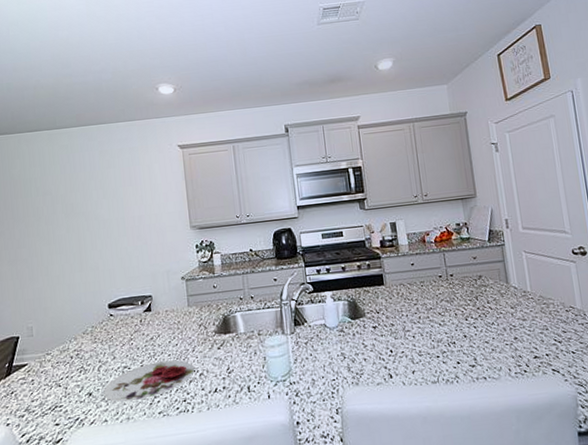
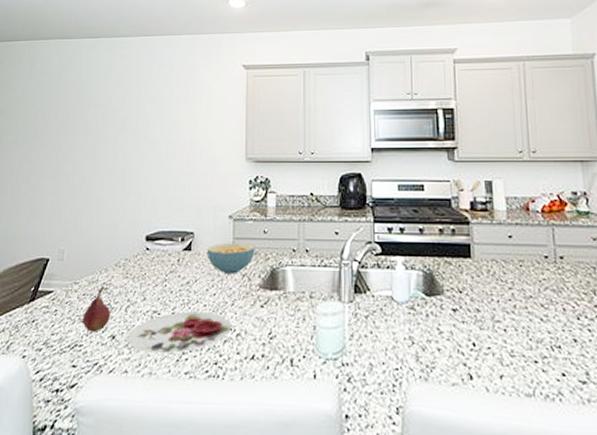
fruit: none [59,352,86,394] -> present [82,286,111,332]
cereal bowl: none [165,297,208,327] -> present [207,242,255,274]

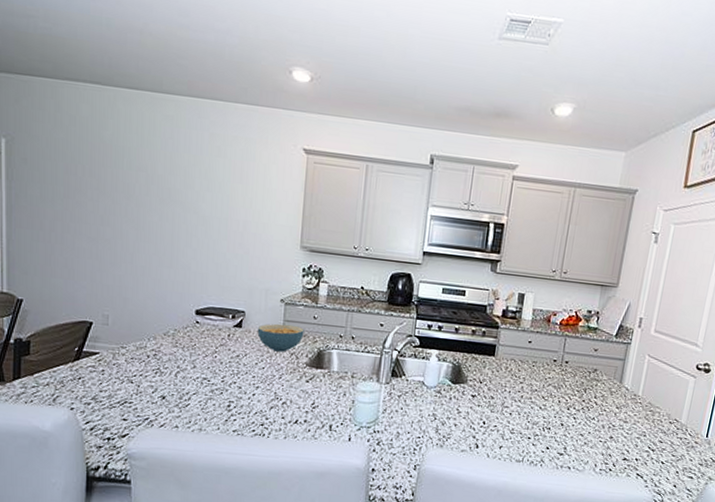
fruit: present [82,286,111,332] -> none [131,352,161,392]
plate: present [128,311,231,355] -> none [178,380,278,415]

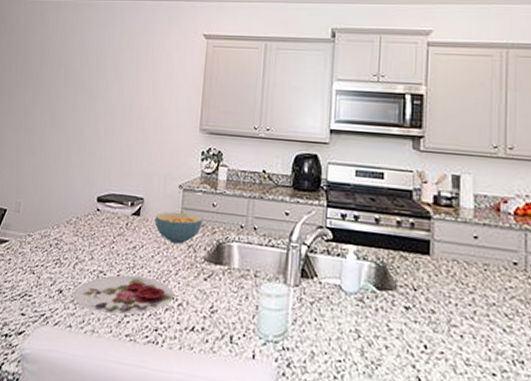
plate: none [178,380,278,415] -> present [74,275,173,316]

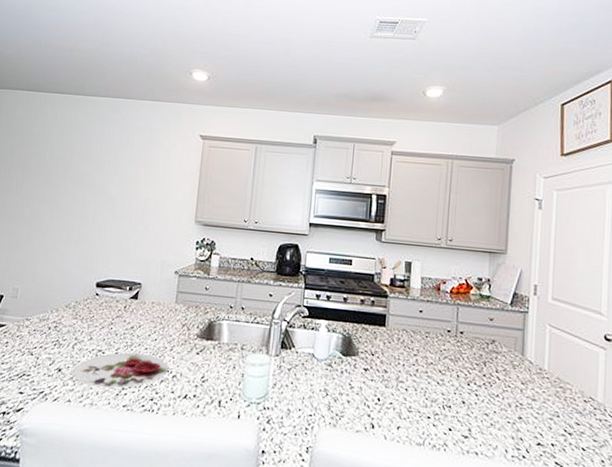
cereal bowl: present [155,211,203,244] -> none [152,295,196,324]

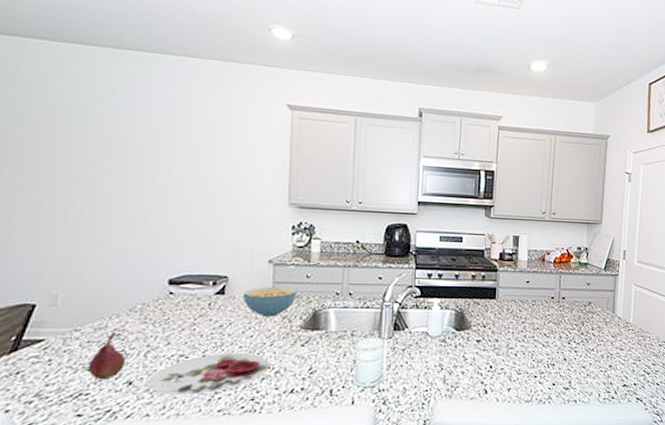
fruit: none [31,324,59,365] -> present [88,332,126,380]
cereal bowl: none [152,295,196,324] -> present [243,286,297,317]

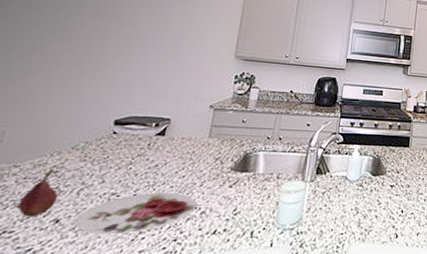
cereal bowl: present [243,286,297,317] -> none [181,129,232,158]

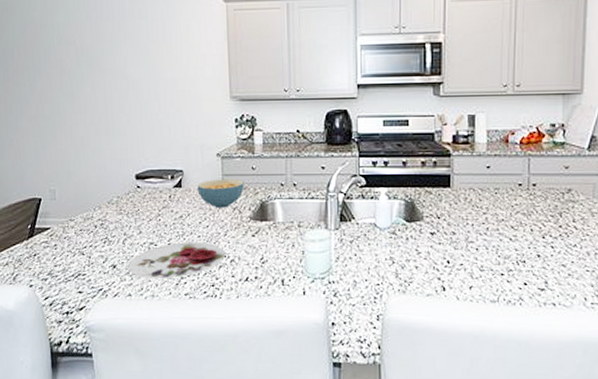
fruit: present [18,169,59,217] -> none [82,222,110,263]
cereal bowl: none [181,129,232,158] -> present [197,179,244,208]

